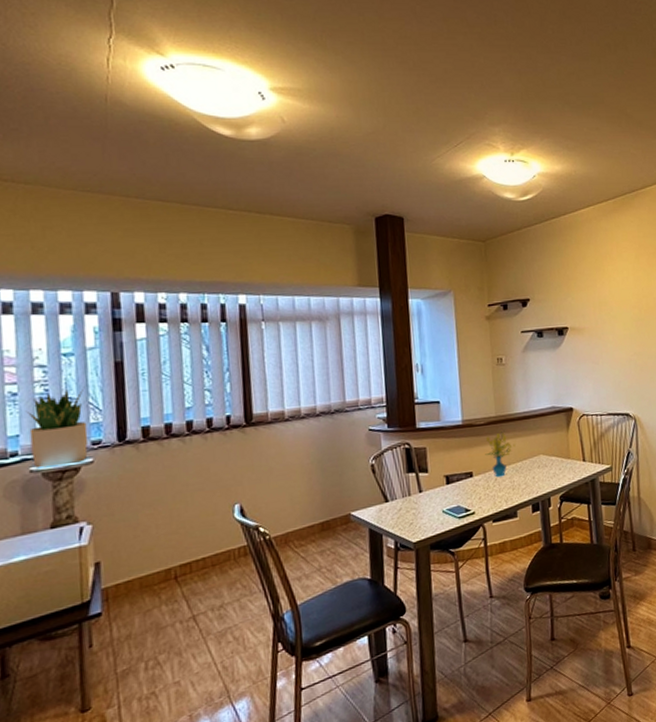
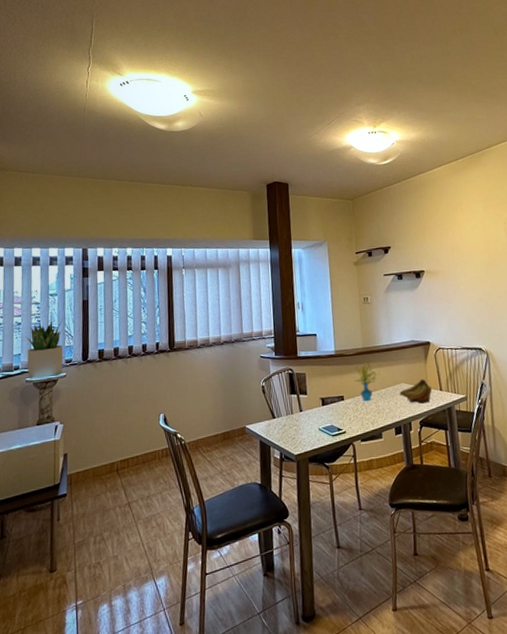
fruit: none [537,449,575,477] -> present [399,379,433,404]

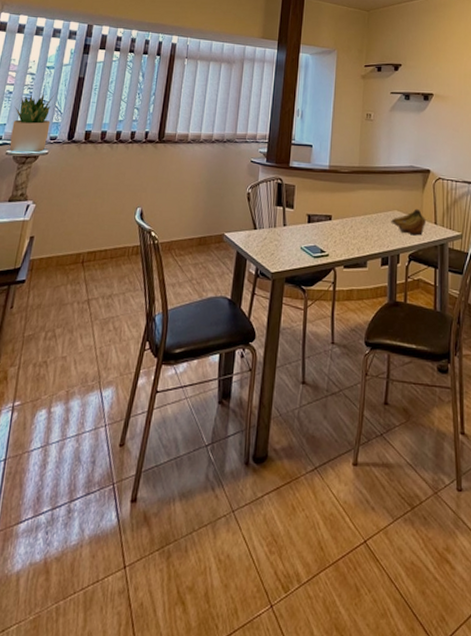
bouquet: present [354,360,380,402] -> none [345,181,373,225]

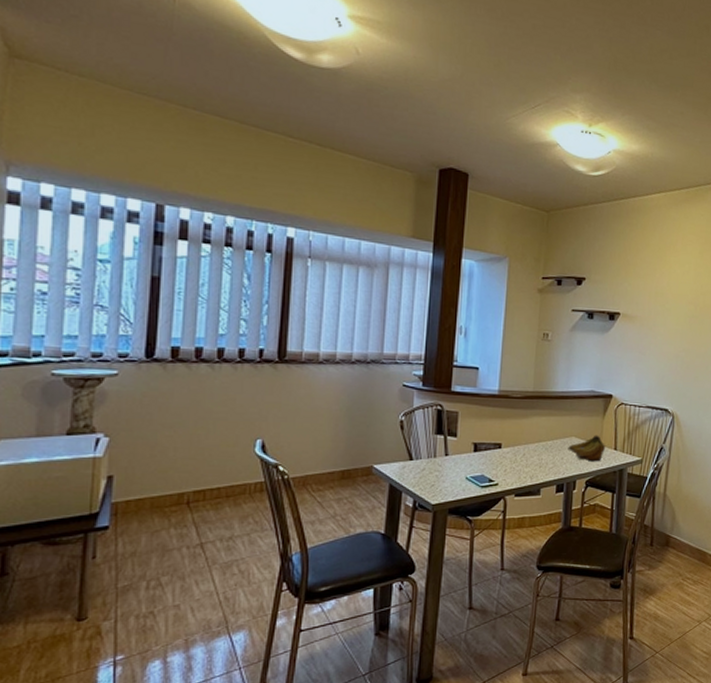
planter: present [9,93,56,153] -> none [54,295,118,374]

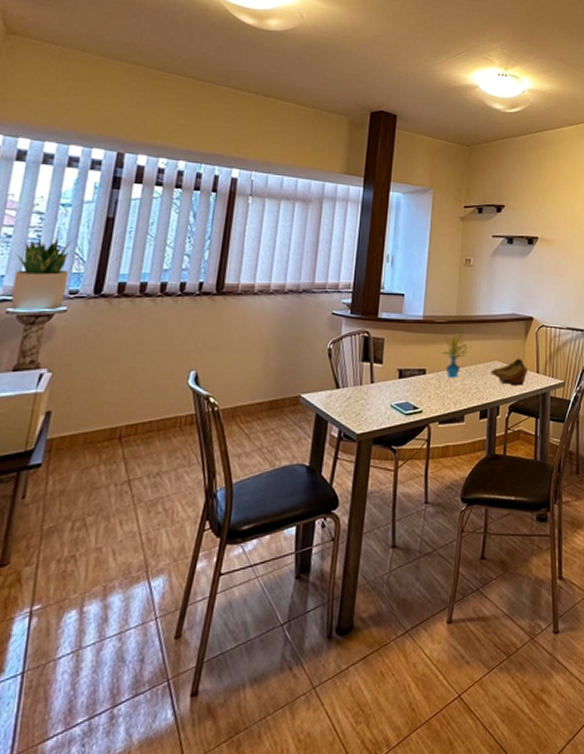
planter: none [54,295,118,374] -> present [11,236,75,311]
bouquet: none [517,406,549,453] -> present [441,331,472,378]

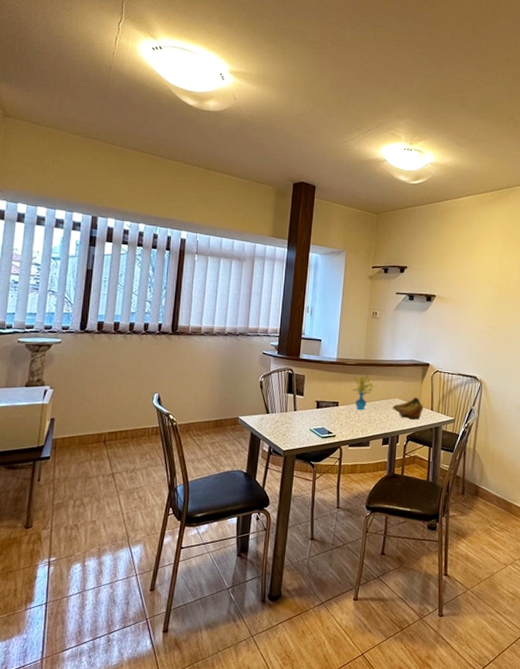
planter: present [11,236,75,311] -> none [21,284,64,342]

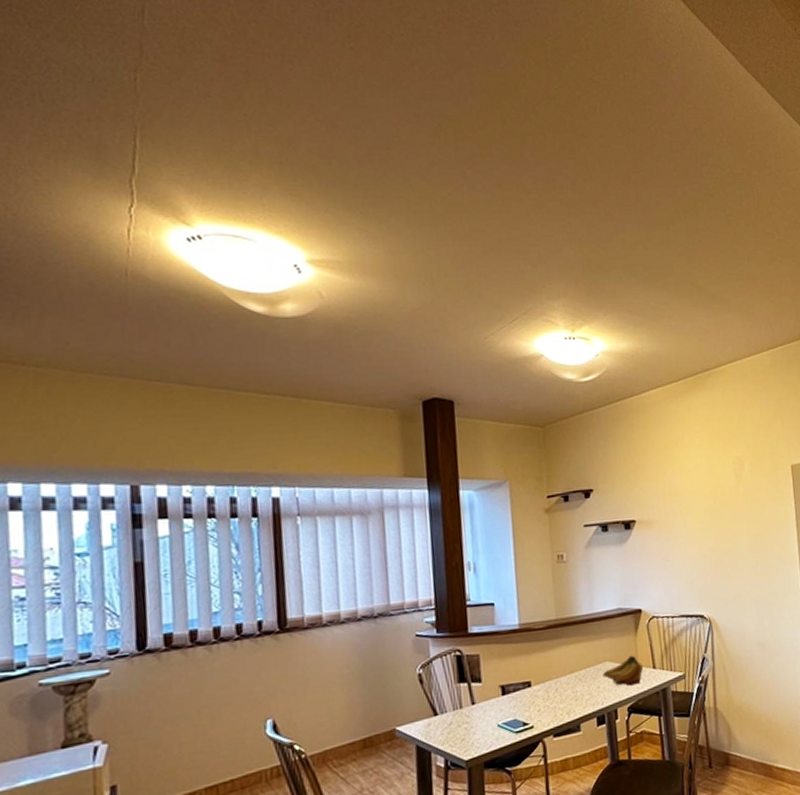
bouquet: present [351,372,377,411] -> none [544,634,578,687]

